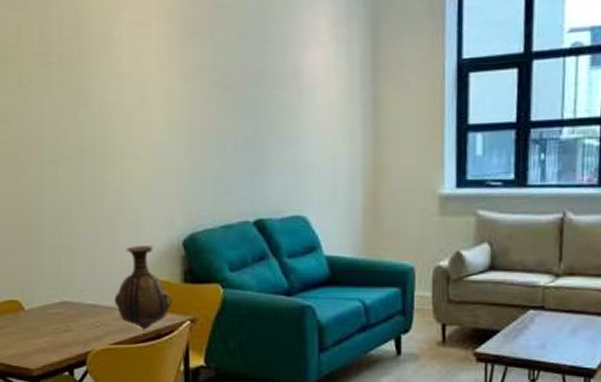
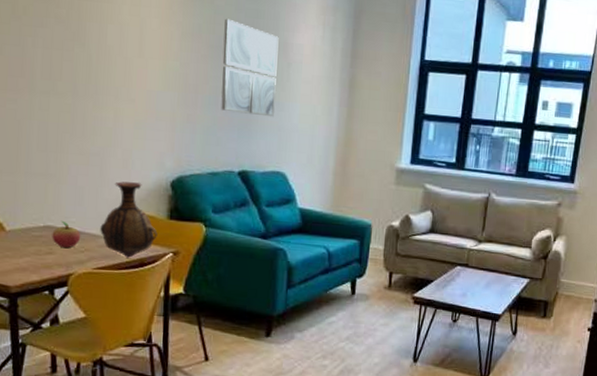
fruit: none [68,294,96,323] -> present [52,220,81,248]
wall art: none [227,51,288,155] -> present [221,18,279,117]

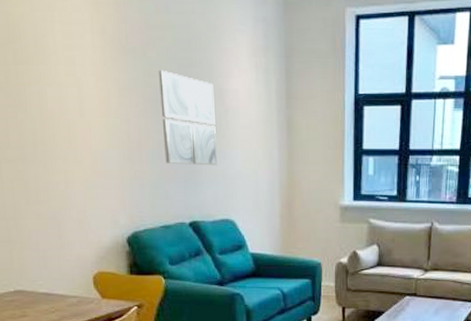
fruit: present [52,220,81,248] -> none [23,284,50,309]
vase: present [100,181,158,258] -> none [66,242,121,314]

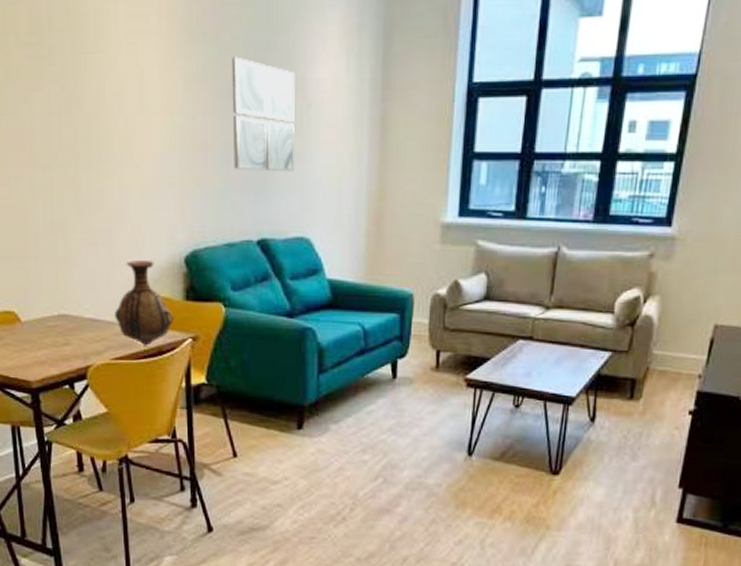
vase: none [66,242,121,314] -> present [115,260,174,346]

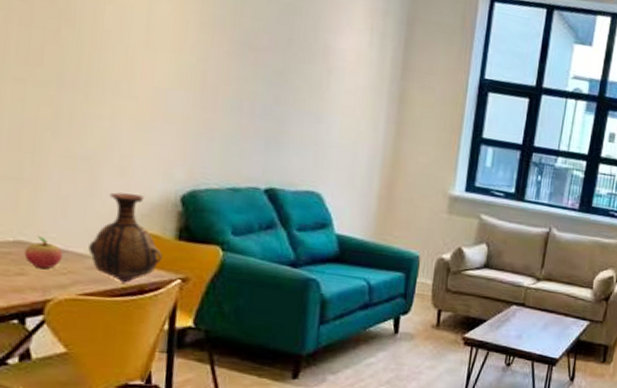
fruit: none [67,308,96,337] -> present [24,235,64,269]
wall art: present [232,56,295,172] -> none [246,11,318,130]

